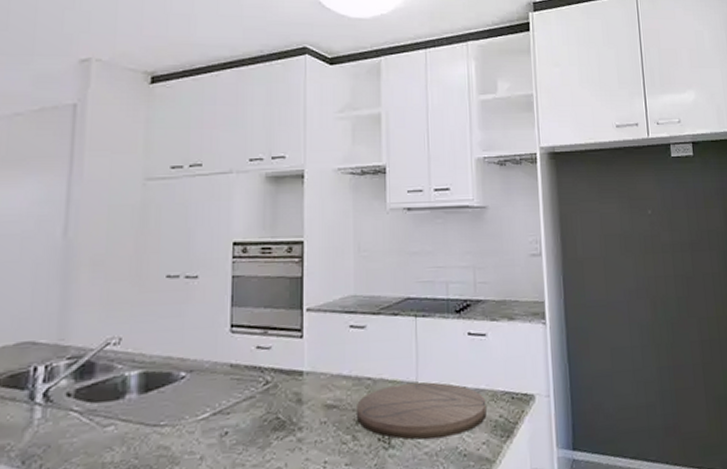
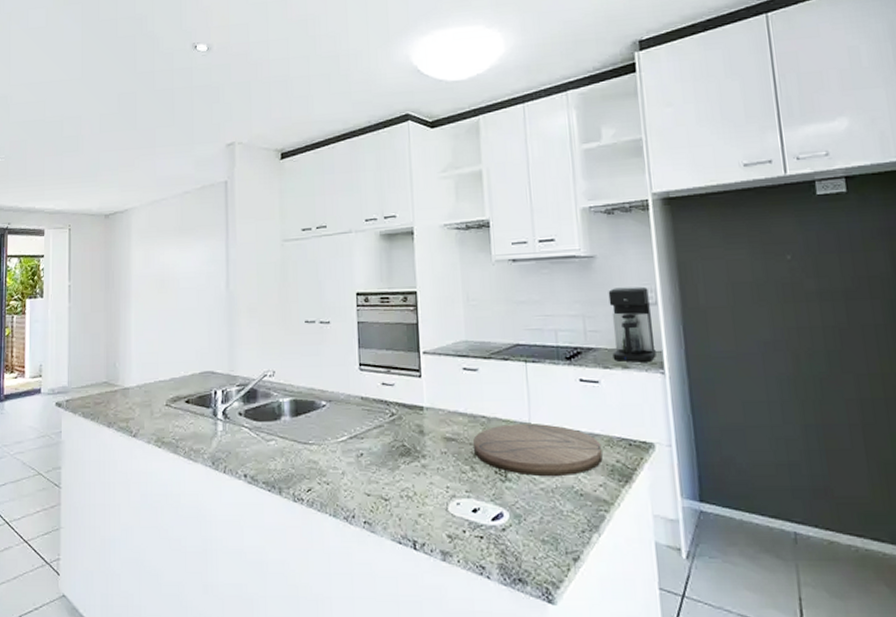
coffee maker: none [498,238,539,314] -> present [608,286,656,362]

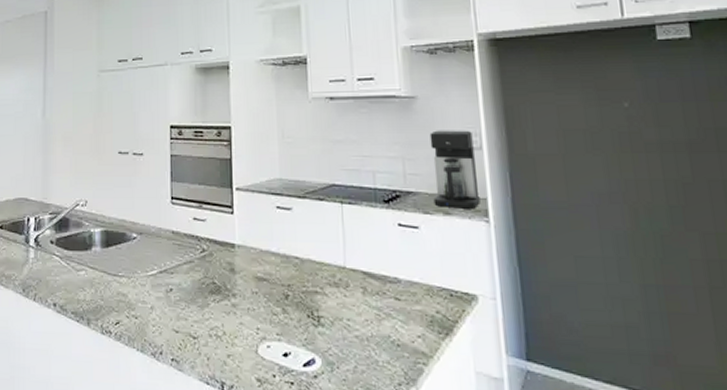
cutting board: present [473,424,603,476] -> none [286,267,422,324]

